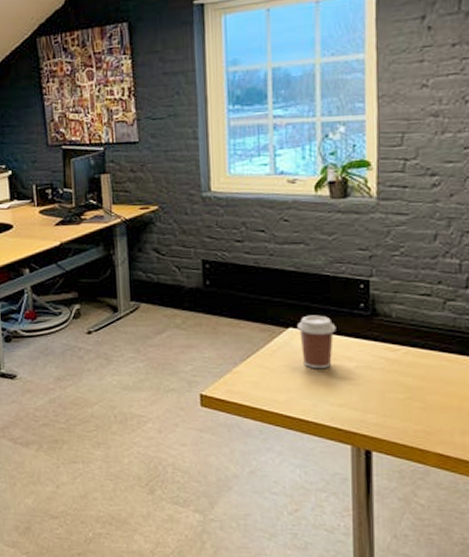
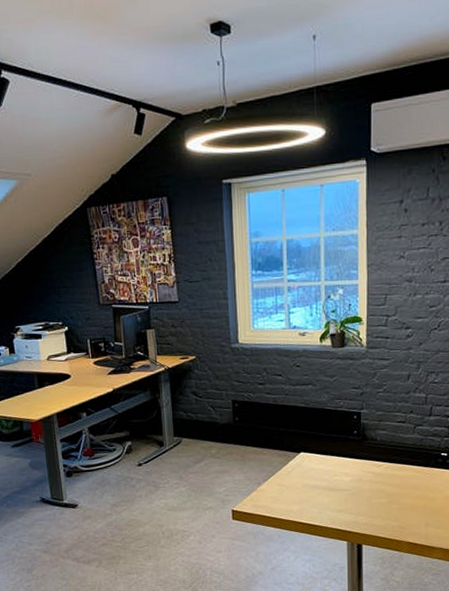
coffee cup: present [296,315,336,369] -> none [306,441,336,484]

